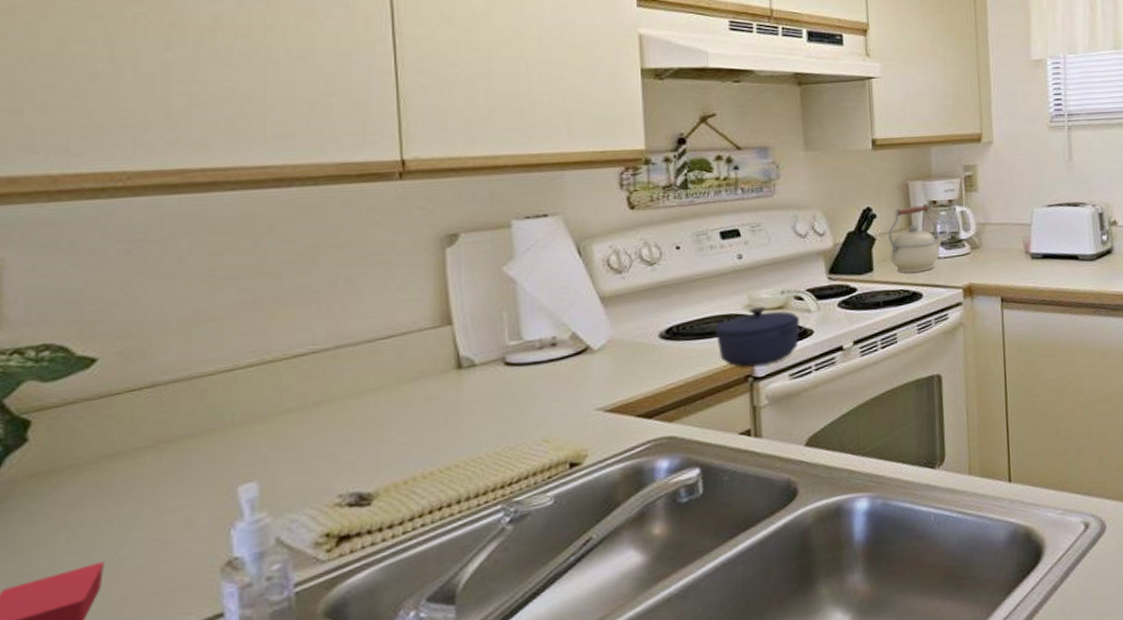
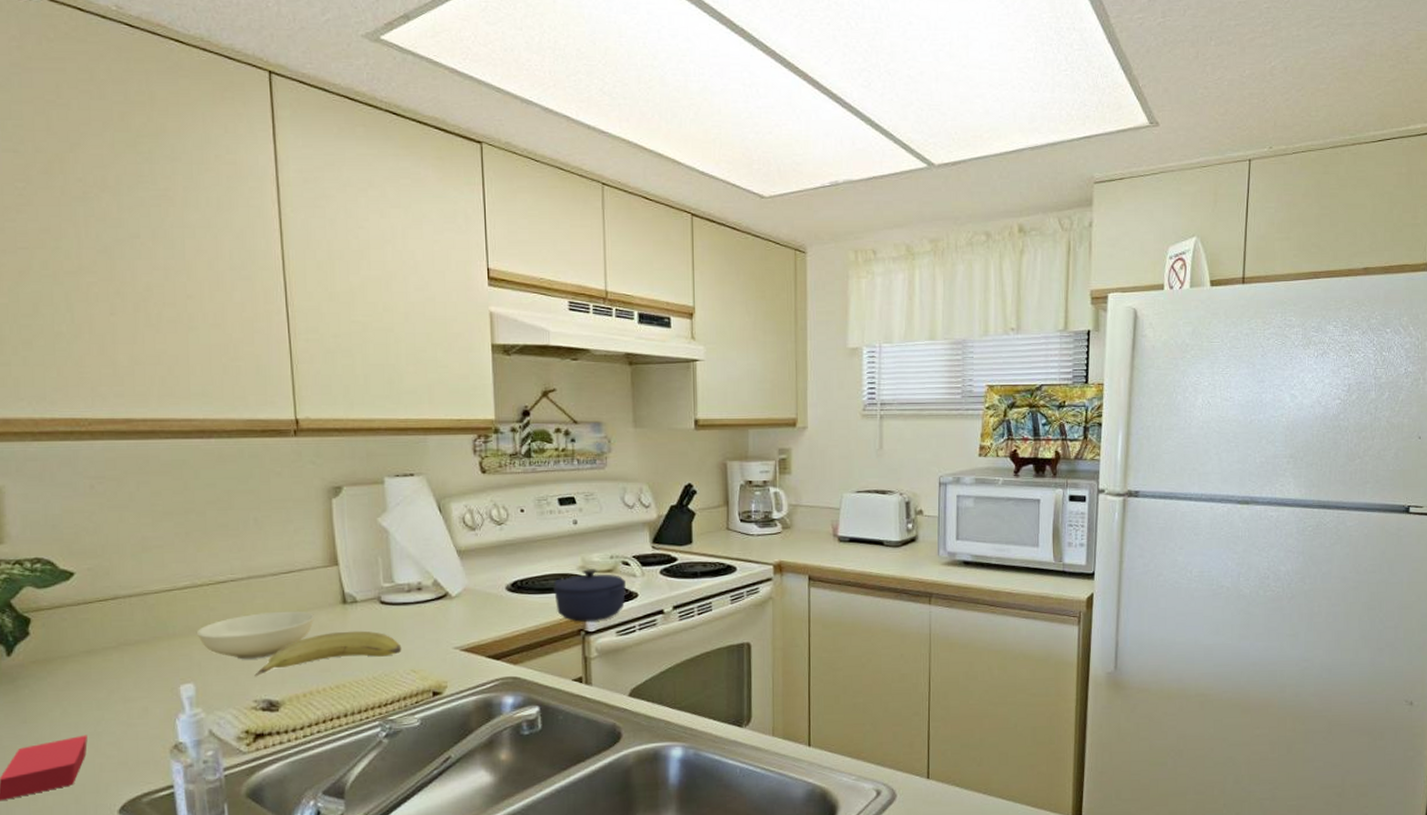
bowl: none [262,381,420,447] -> present [196,611,314,660]
fruit: none [340,398,531,467] -> present [254,630,402,677]
kettle: present [888,204,944,273] -> none [707,483,758,547]

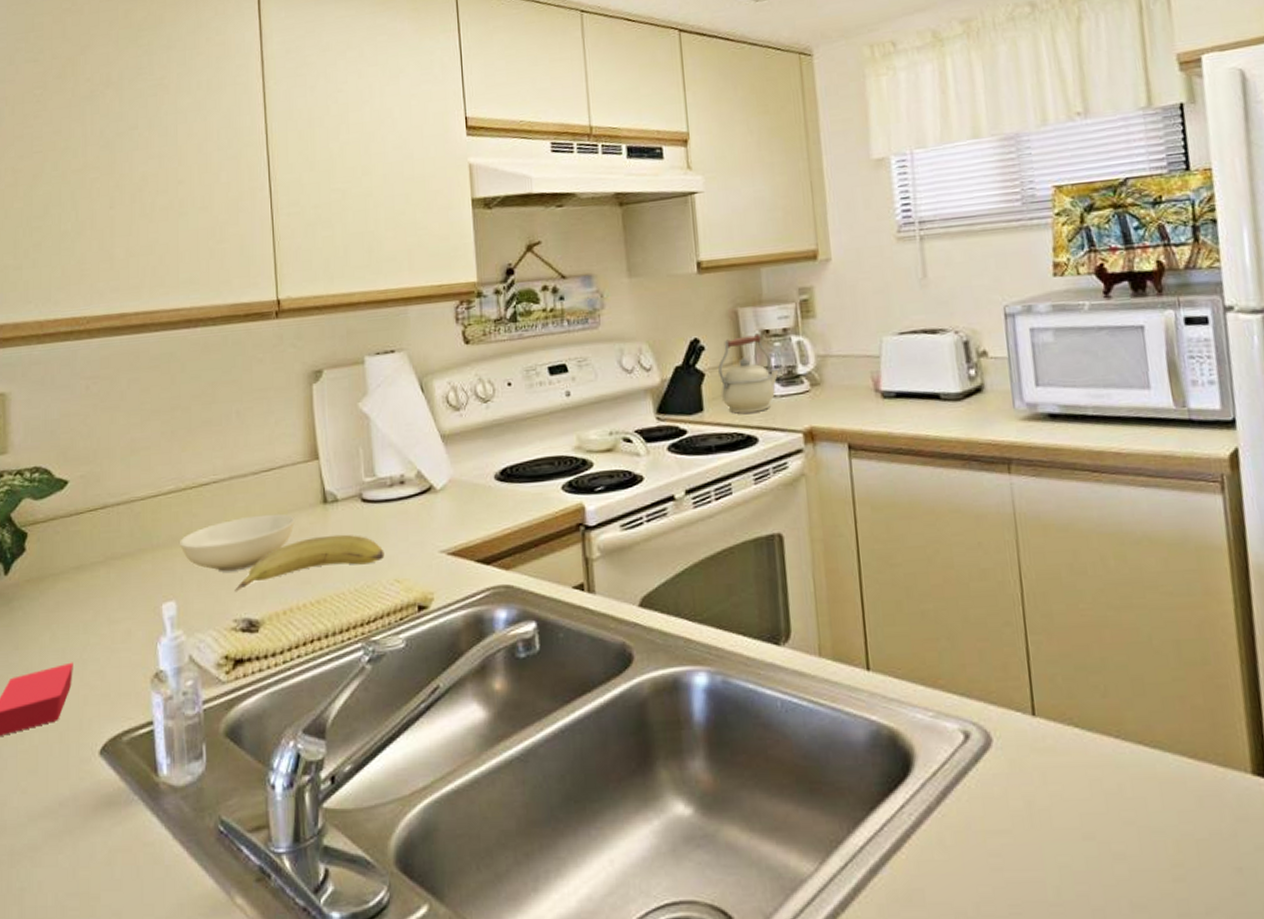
cooking pot: present [553,569,626,622] -> none [546,448,629,514]
kettle: none [707,483,758,547] -> present [718,333,779,414]

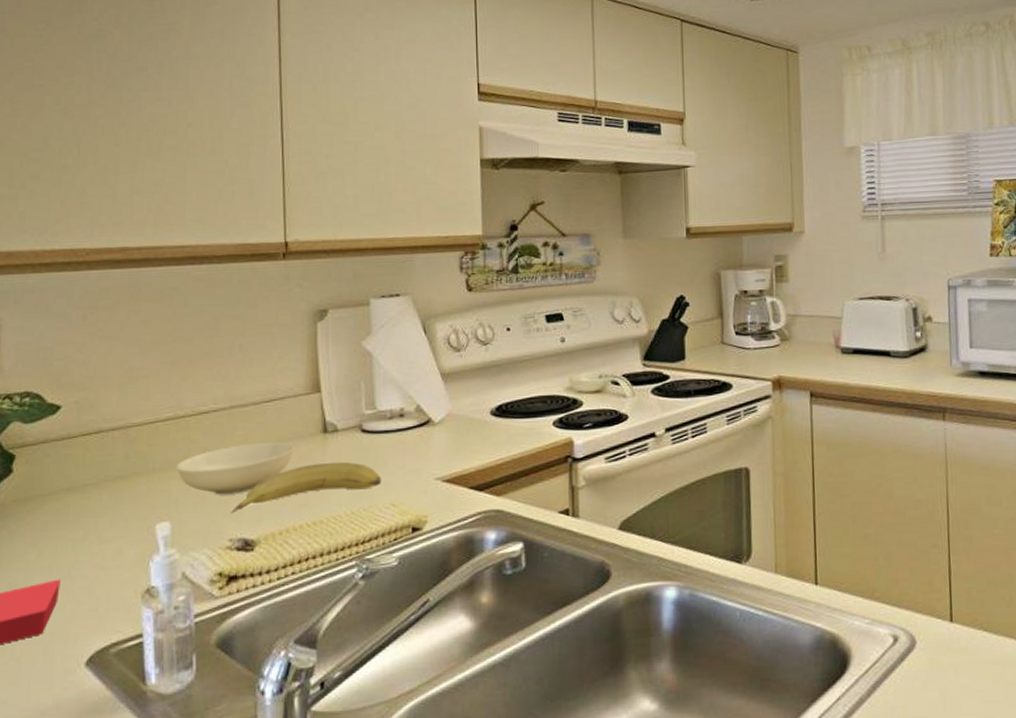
kettle: present [718,333,779,414] -> none [700,293,754,363]

